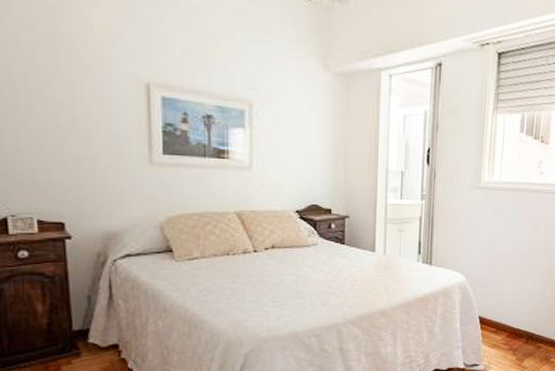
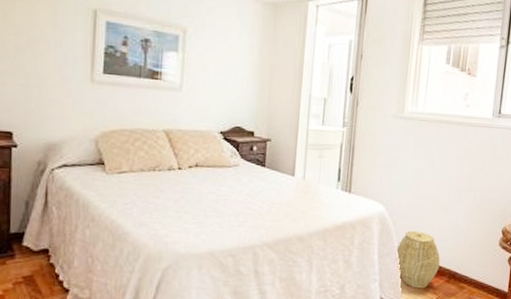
woven basket: none [477,297,519,352] -> present [395,230,440,289]

